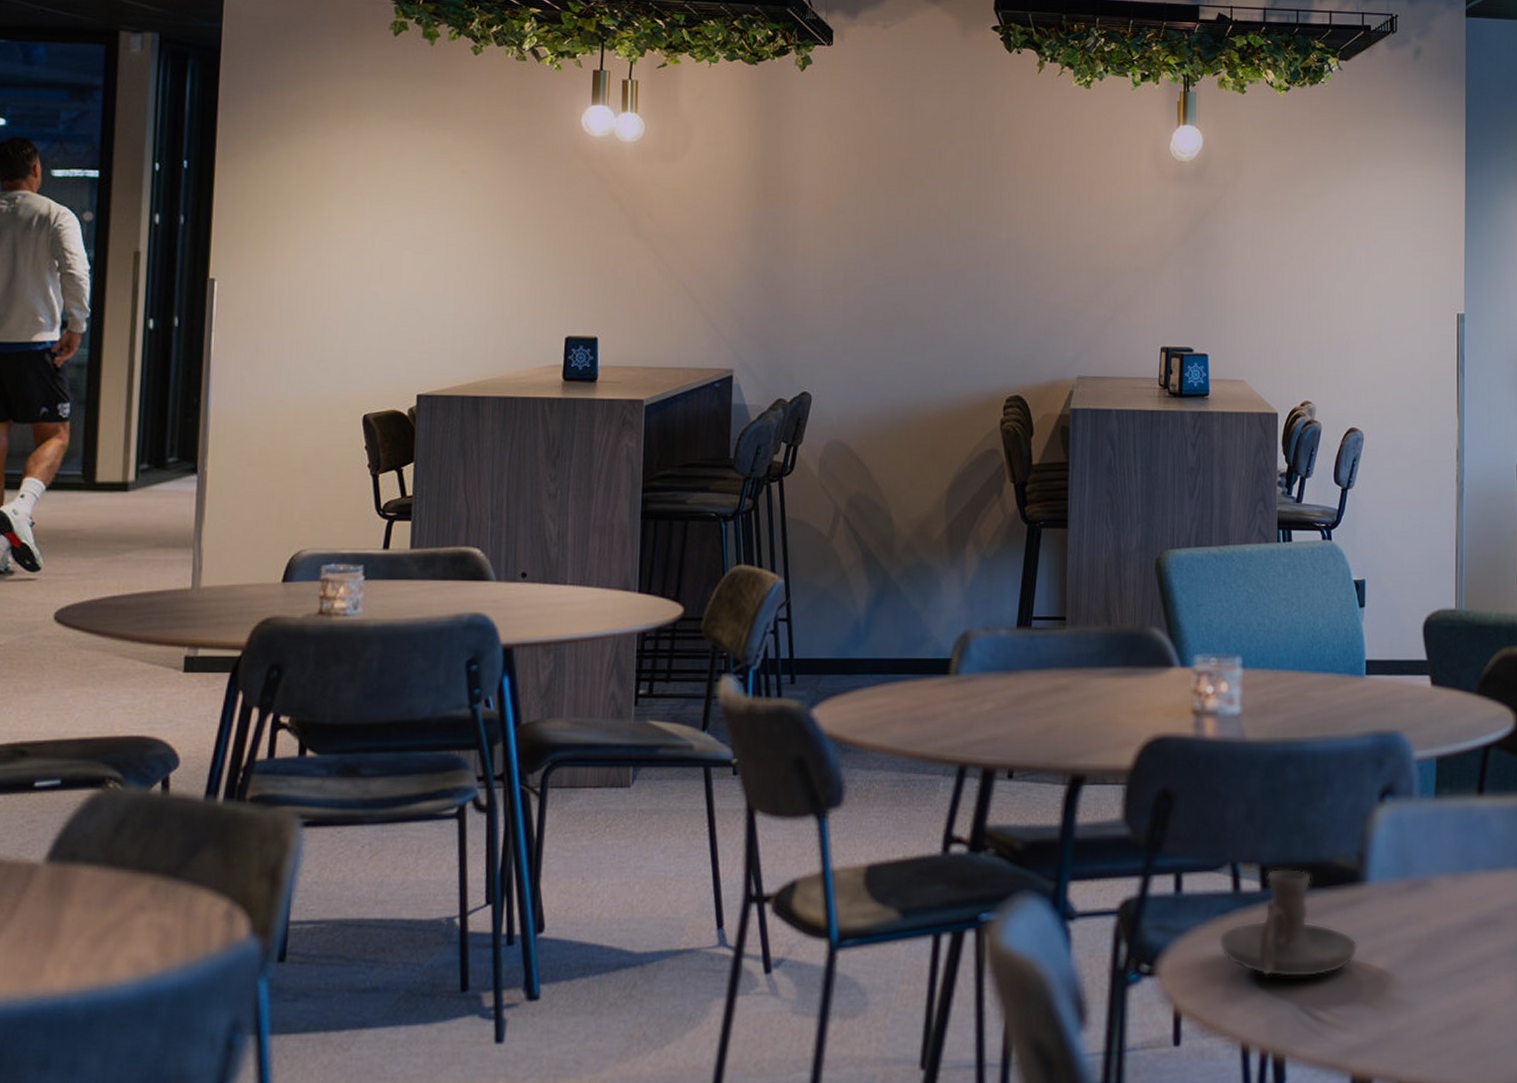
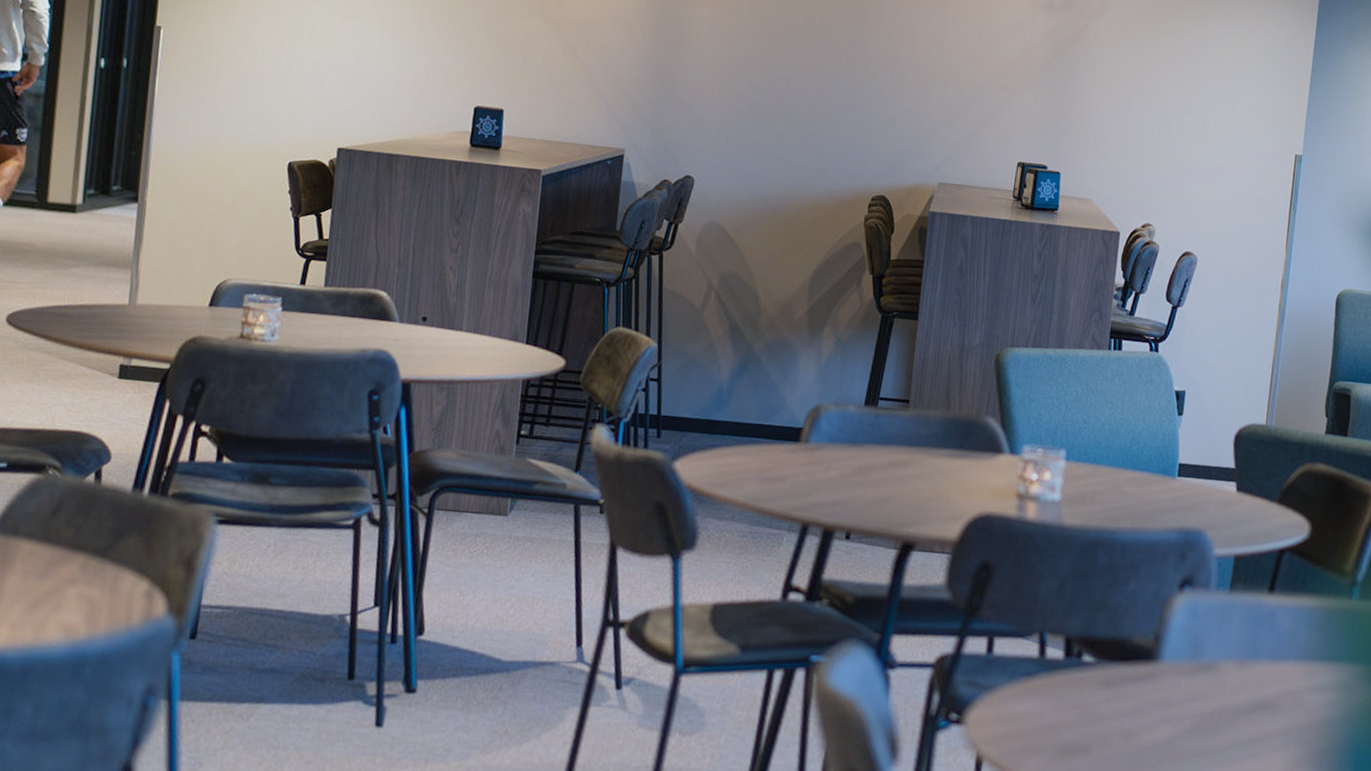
candle holder: present [1218,868,1358,978] -> none [1021,640,1147,739]

